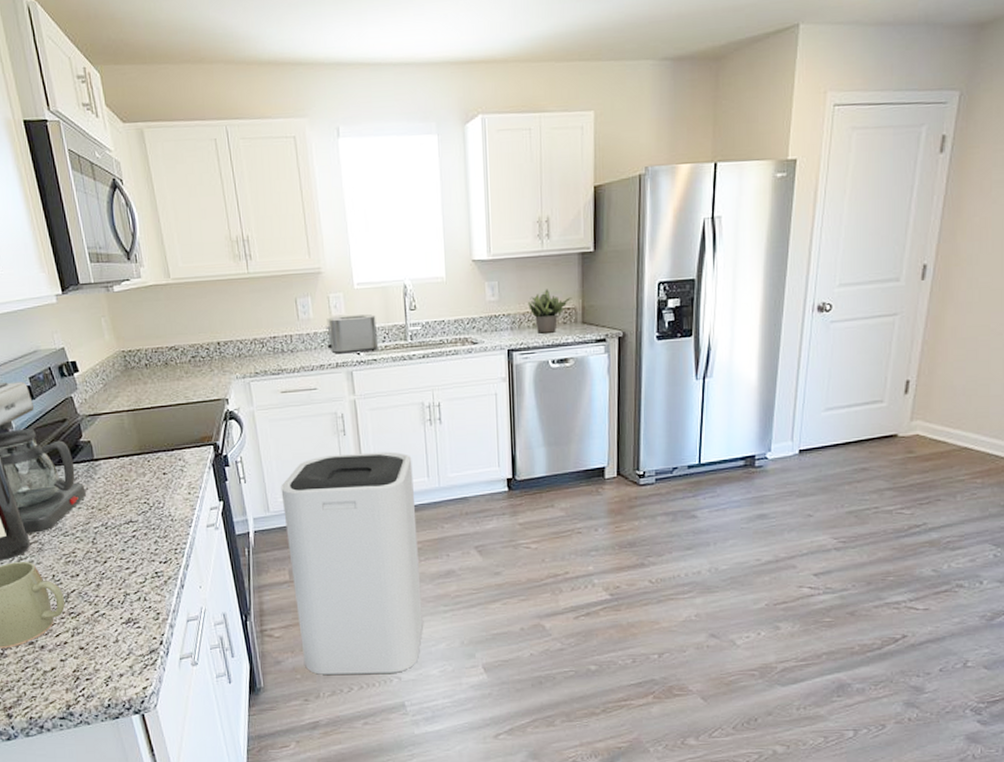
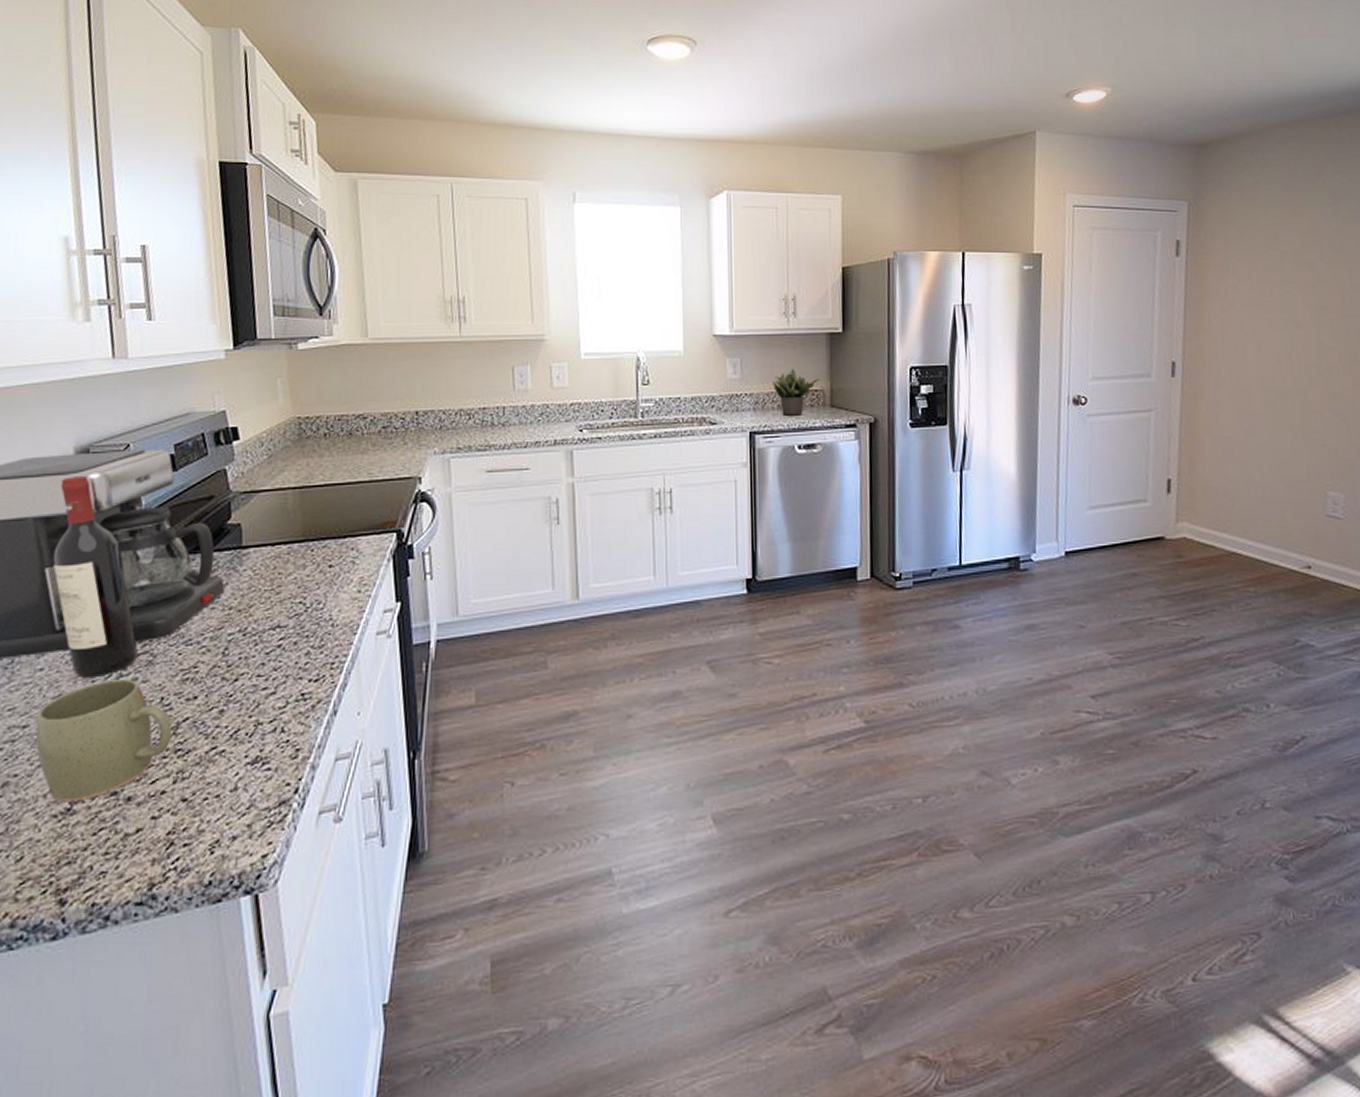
trash can: present [281,451,424,675] -> none [475,544,641,833]
toaster: present [325,314,379,354] -> none [544,387,605,430]

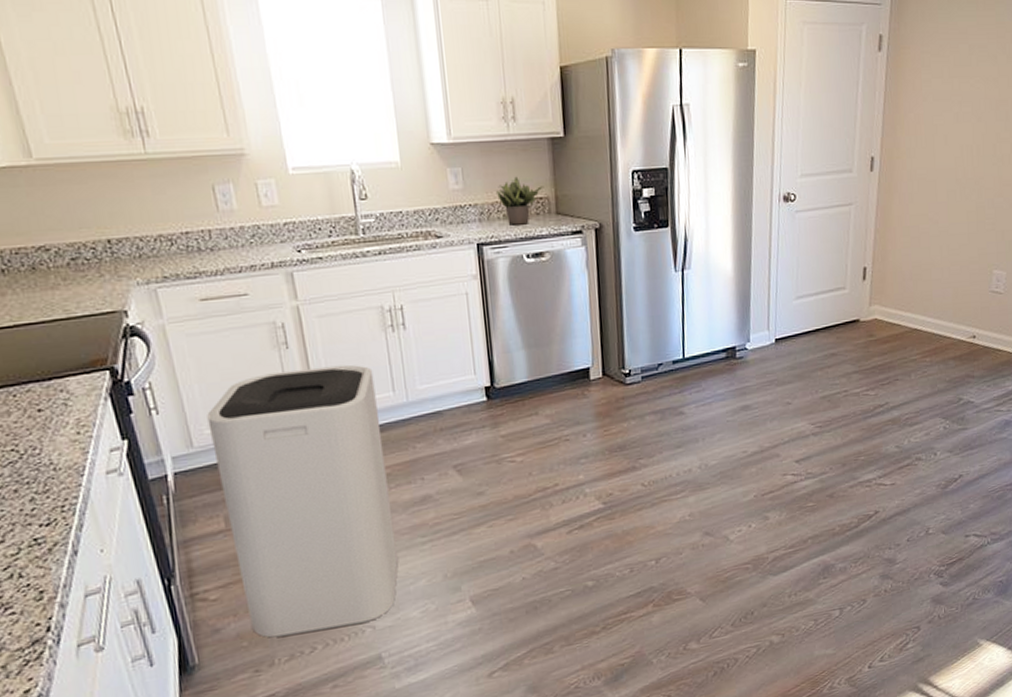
trash can: none [475,544,641,833] -> present [207,364,399,638]

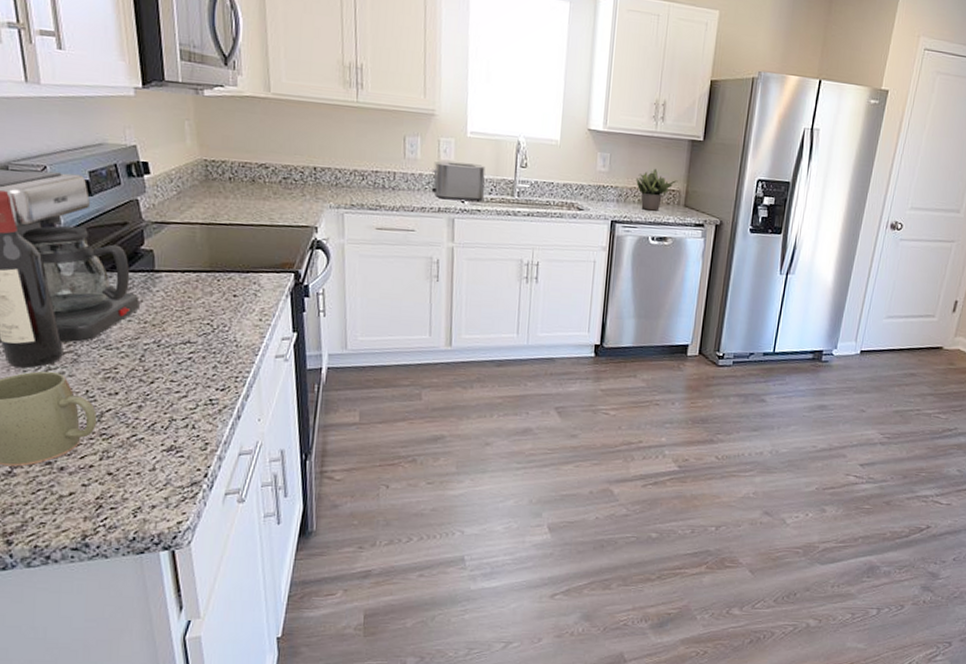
trash can: present [207,364,399,638] -> none [362,299,504,527]
toaster: none [254,204,324,252] -> present [431,160,486,201]

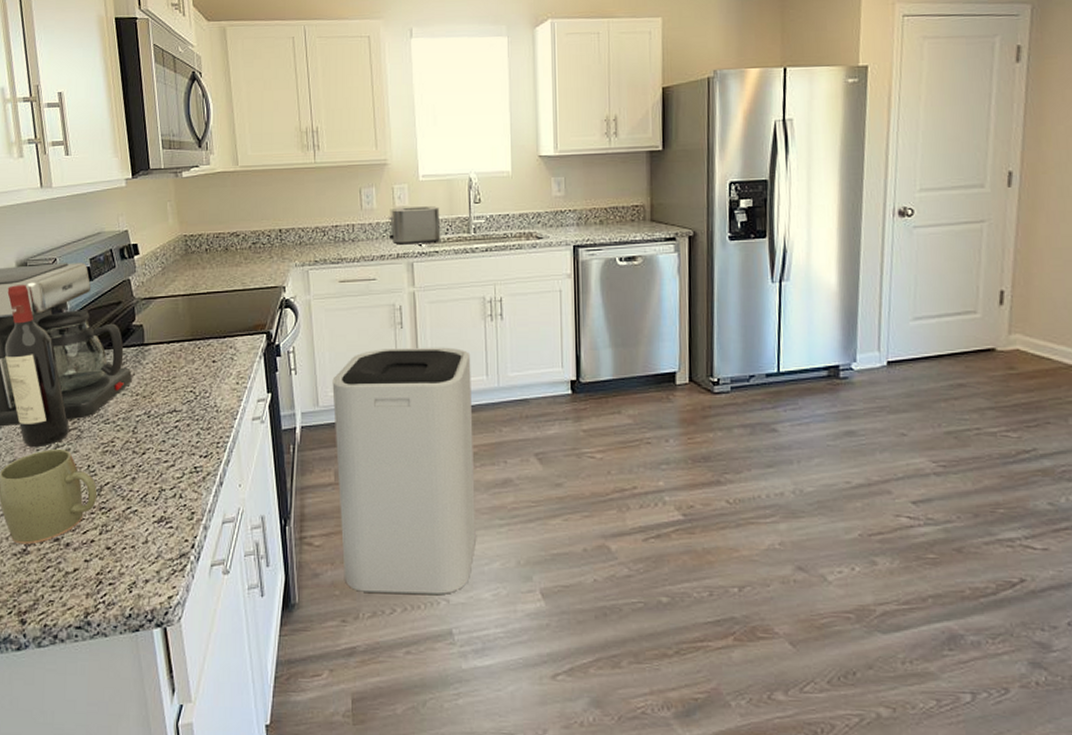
trash can: none [362,299,504,527] -> present [332,347,477,596]
potted plant: present [636,168,678,211] -> none [595,186,641,230]

